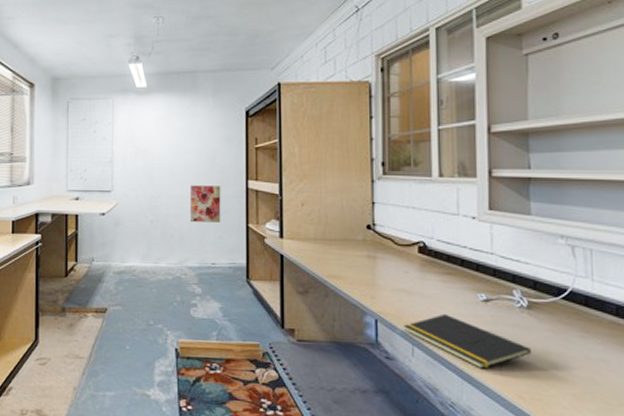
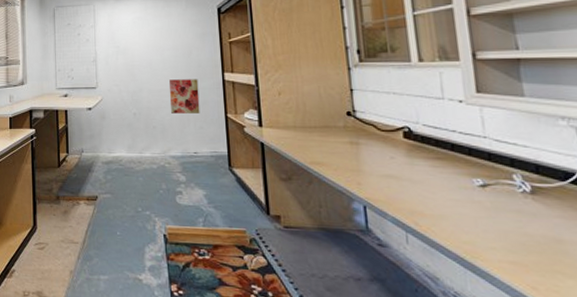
notepad: present [404,313,533,369] -> none [394,199,543,258]

